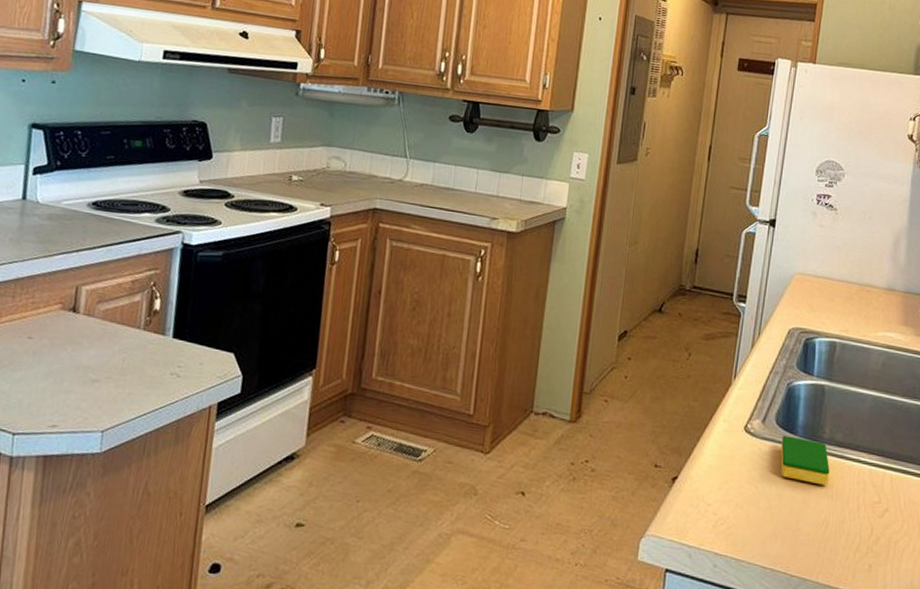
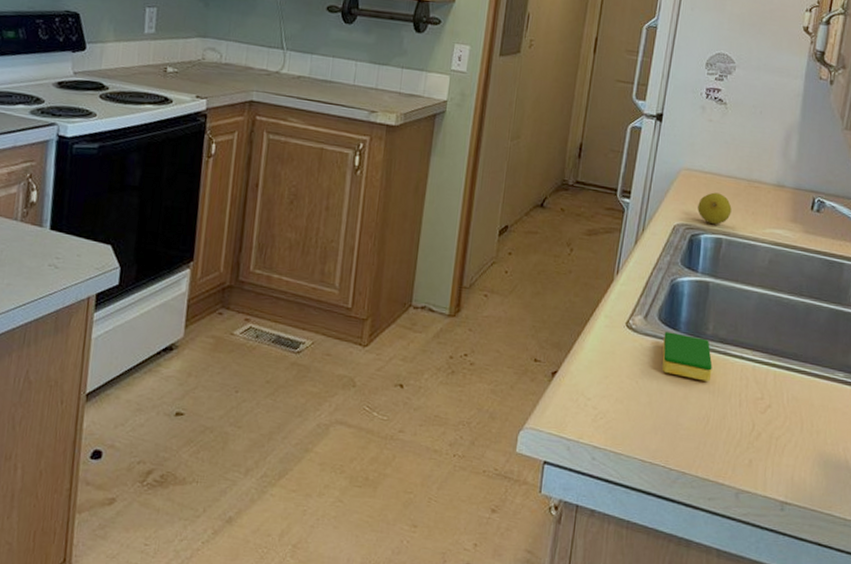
lemon: none [812,296,845,328] -> present [698,192,732,224]

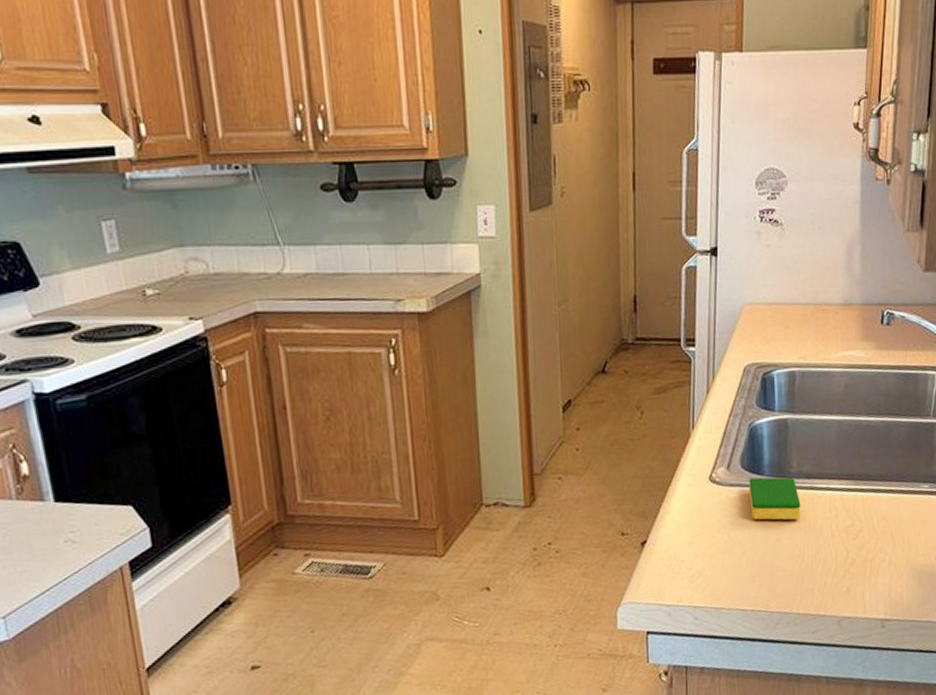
lemon: present [698,192,732,224] -> none [766,323,801,358]

